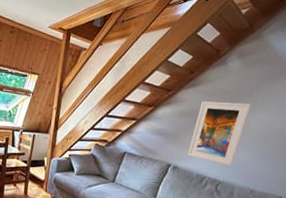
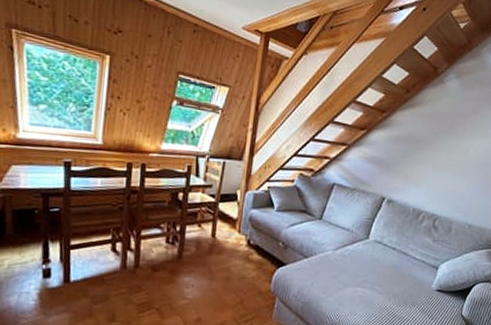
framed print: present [187,101,251,166] -> none [403,124,469,199]

